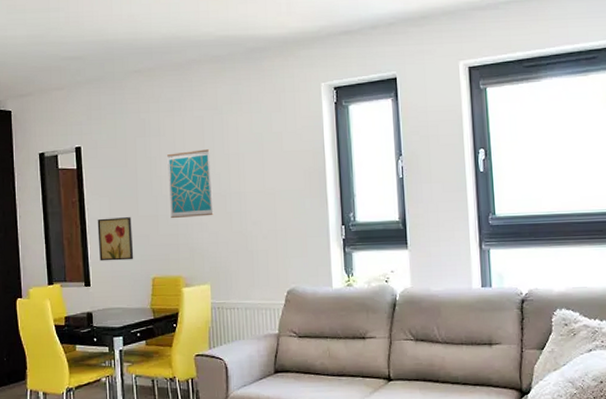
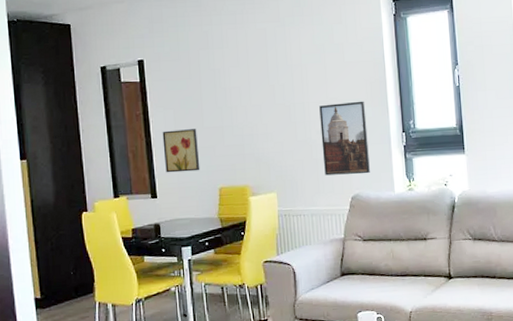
wall art: present [167,149,214,219] -> none [231,61,278,130]
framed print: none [256,191,307,268] -> present [319,101,370,176]

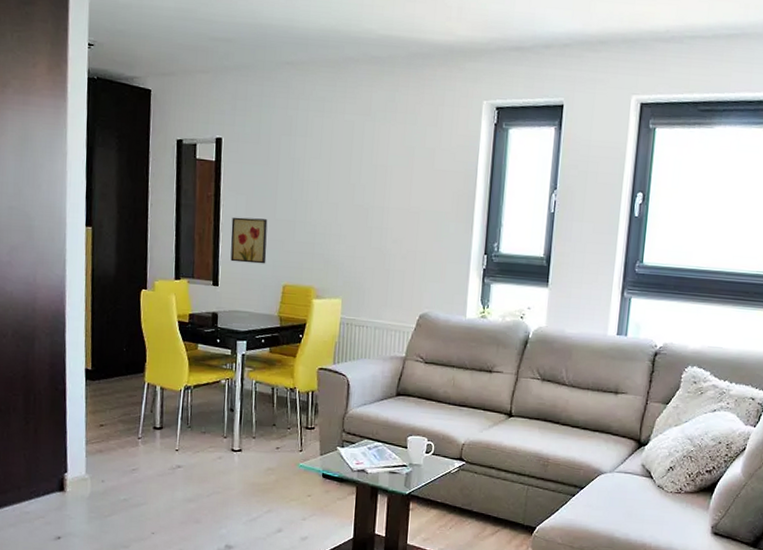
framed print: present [319,101,370,176] -> none [395,212,449,294]

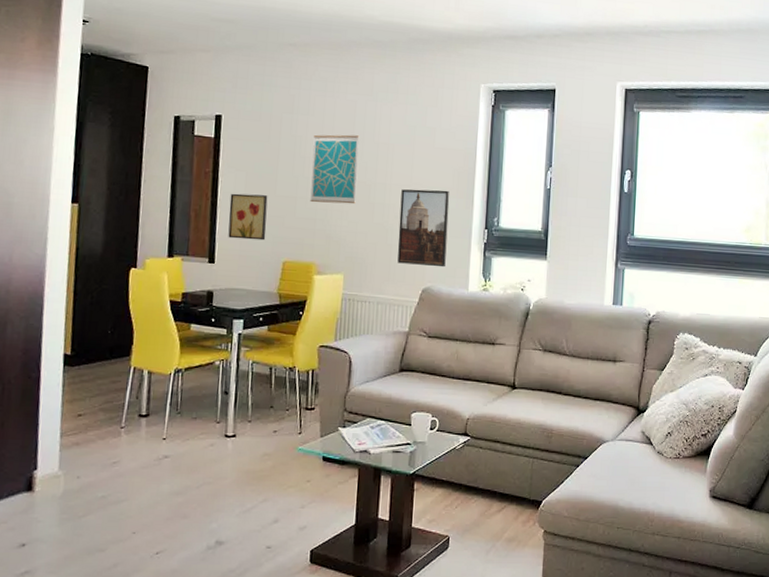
wall art: none [309,156,357,229] -> present [310,134,360,205]
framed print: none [395,212,449,294] -> present [397,189,450,268]

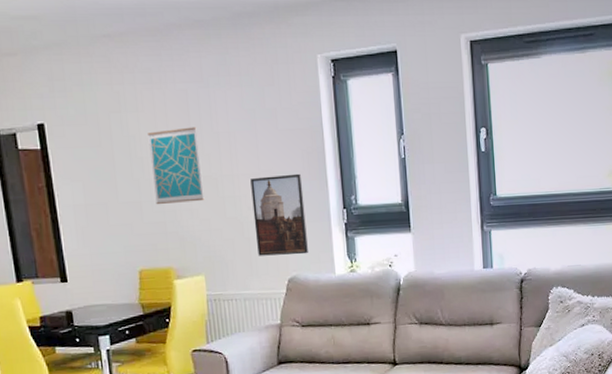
wall art: present [228,193,268,241] -> none [70,204,117,254]

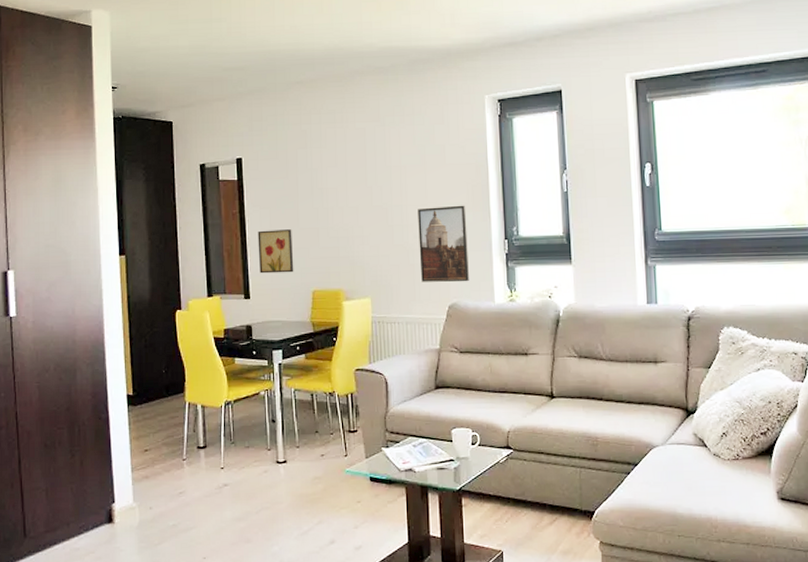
wall art: none [70,204,117,254] -> present [257,229,294,274]
wall art: present [148,127,205,205] -> none [329,161,375,232]

